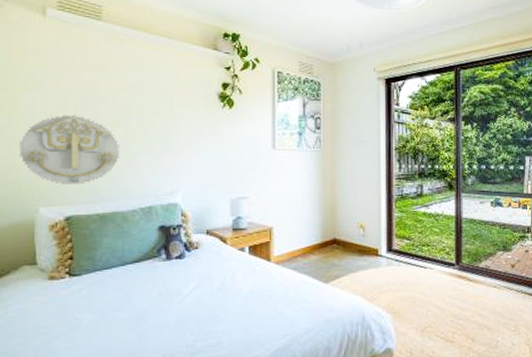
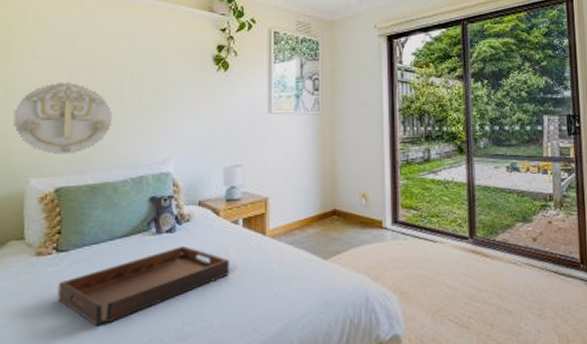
serving tray: none [72,271,237,344] -> present [57,246,230,326]

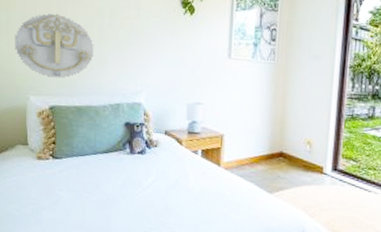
serving tray: present [57,246,230,326] -> none [55,166,190,220]

